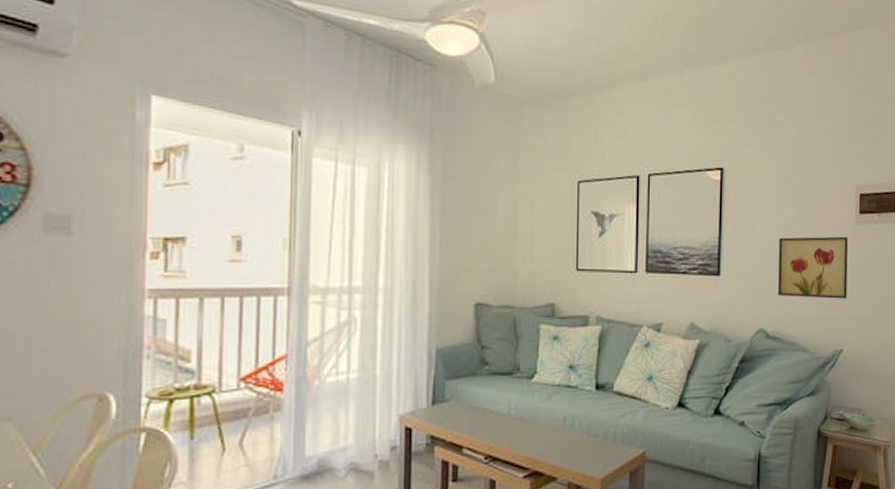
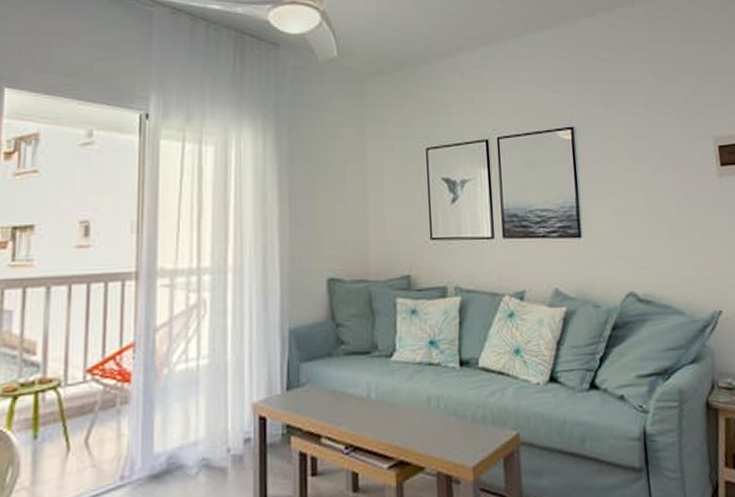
wall art: present [777,236,848,299] -> none [639,190,719,257]

